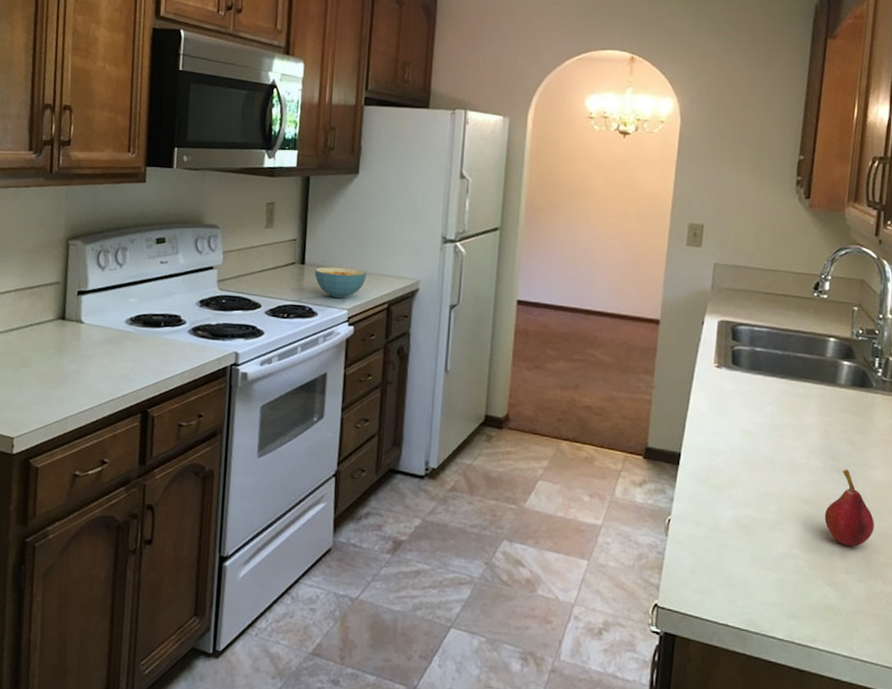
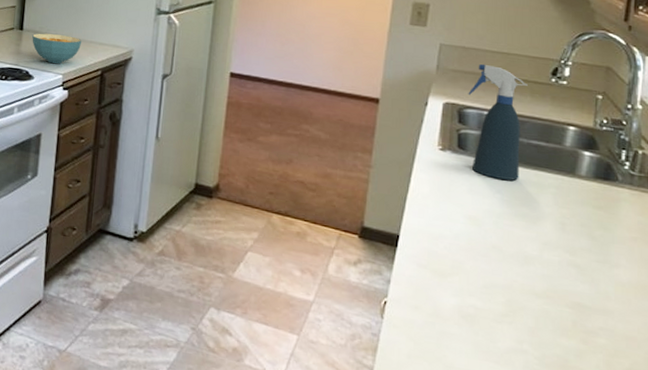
spray bottle: none [740,281,793,393] -> present [468,64,528,181]
fruit: present [824,469,874,547] -> none [559,265,617,348]

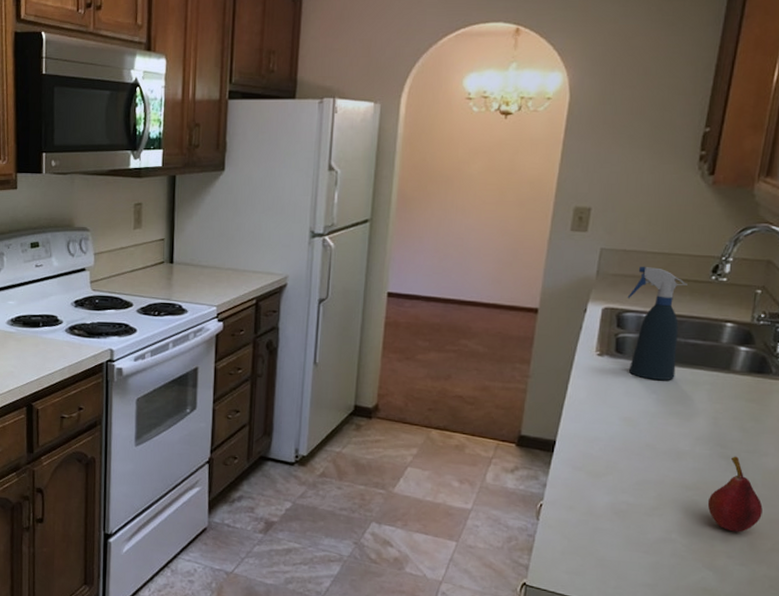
cereal bowl: present [32,33,81,64] -> none [183,265,234,296]
fruit: none [559,265,617,348] -> present [707,456,763,533]

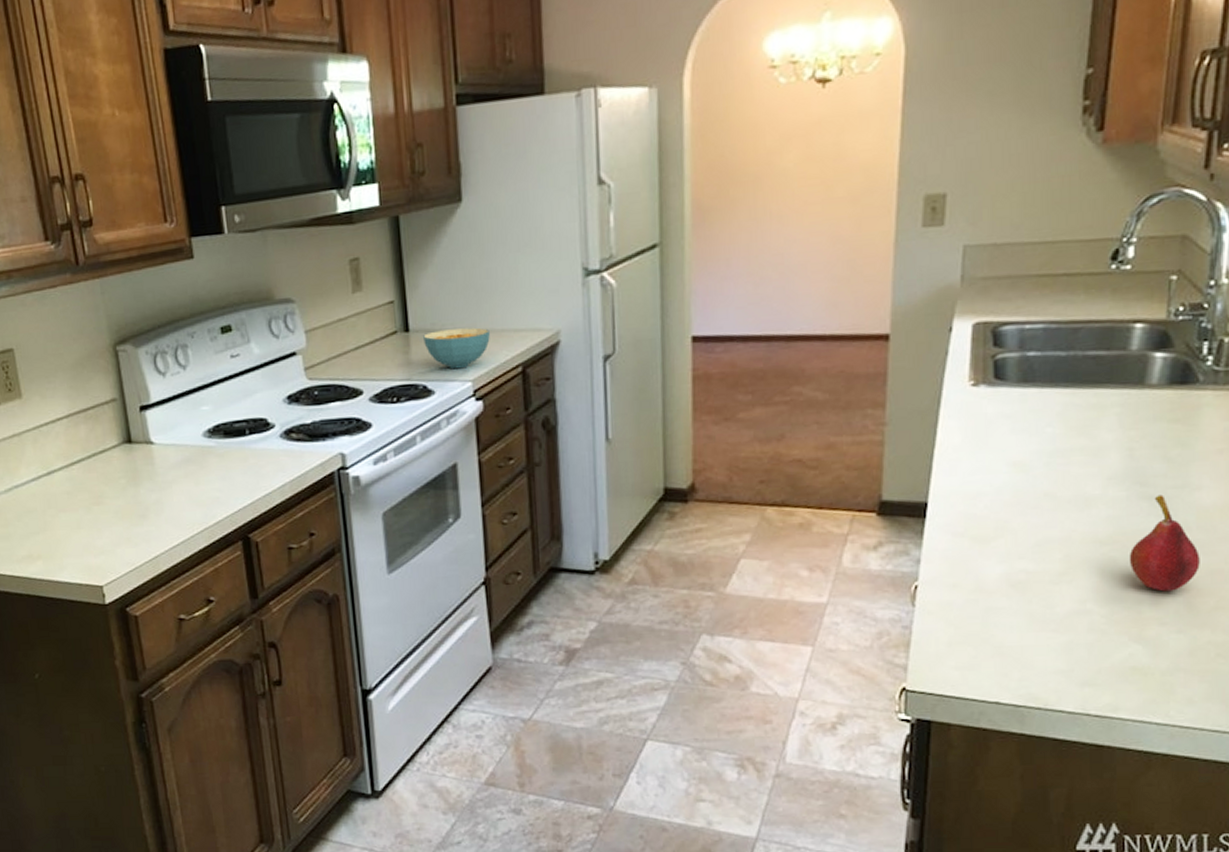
cereal bowl: none [183,265,234,296] -> present [423,327,490,369]
spray bottle: present [627,266,688,380] -> none [1003,261,1081,409]

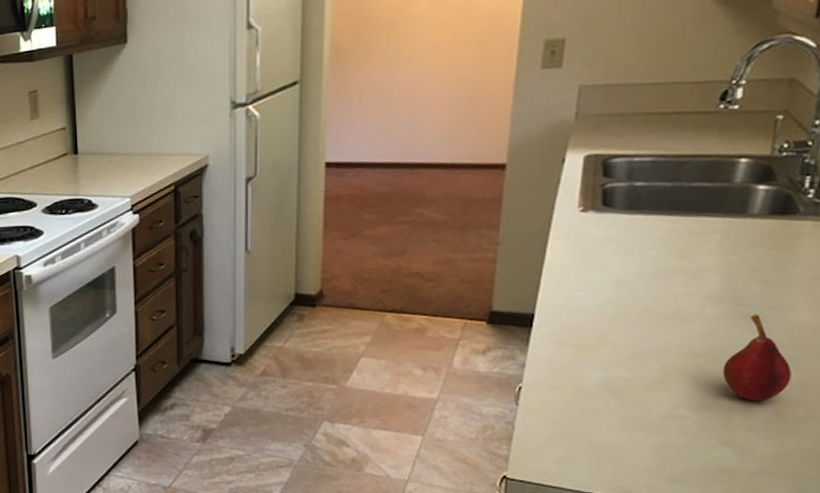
cereal bowl: present [423,327,490,369] -> none [90,151,147,187]

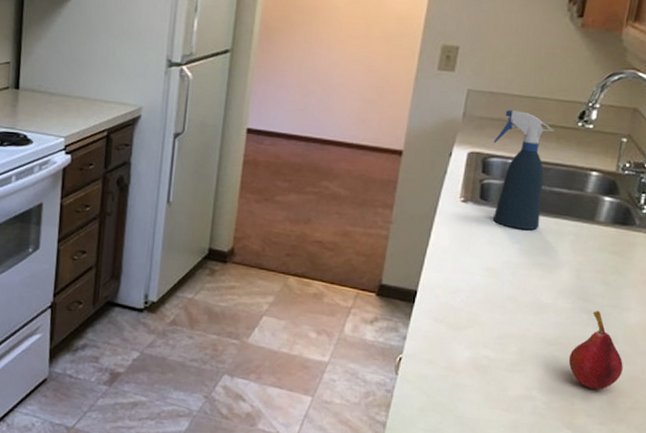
spray bottle: none [614,101,689,234] -> present [492,109,554,230]

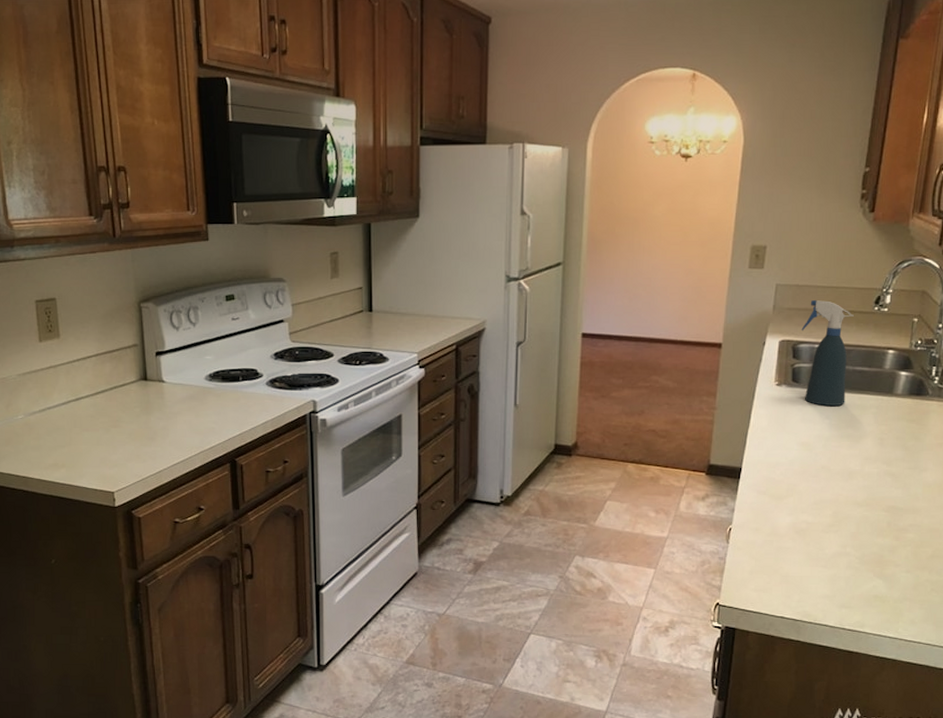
fruit: present [568,310,623,390] -> none [876,473,924,542]

